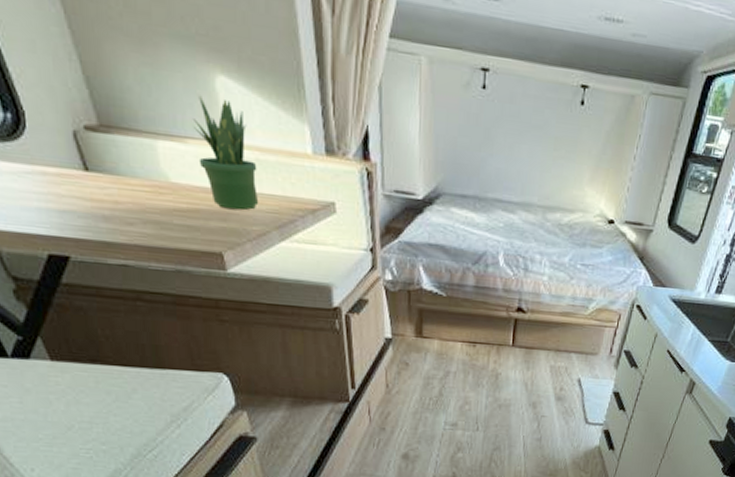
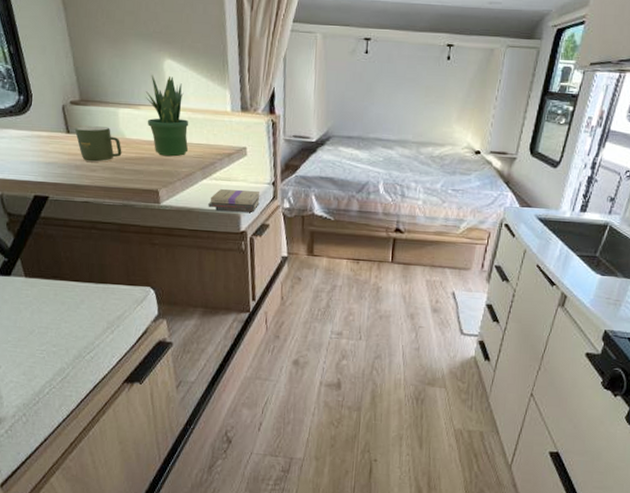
mug: none [95,162,168,214] -> present [74,126,122,163]
books: none [290,255,356,285] -> present [208,189,260,213]

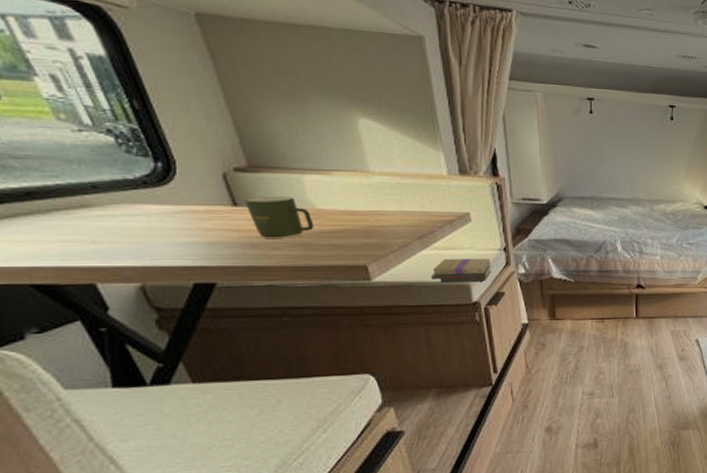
planter: present [145,74,189,157] -> none [337,135,401,227]

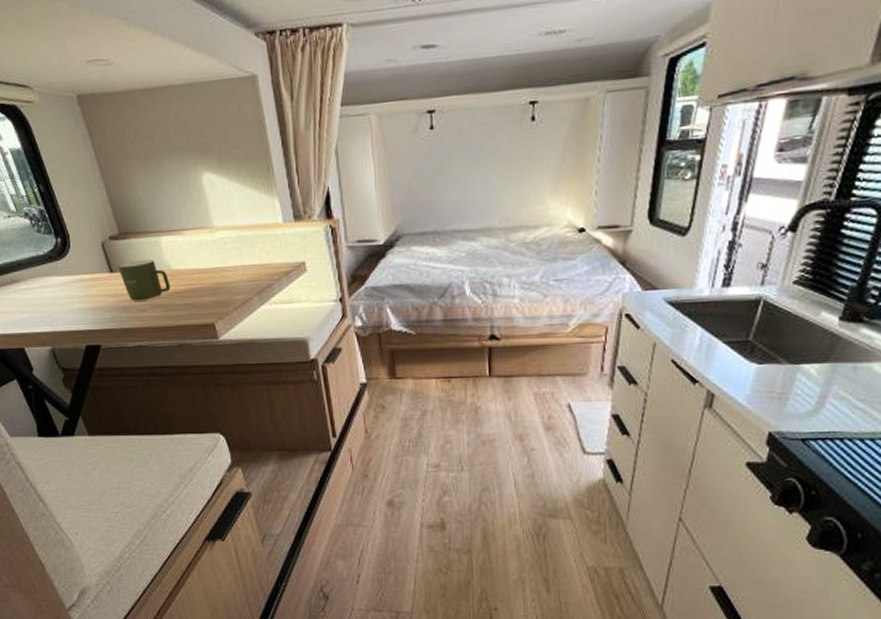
books: present [431,258,492,283] -> none [271,310,328,340]

